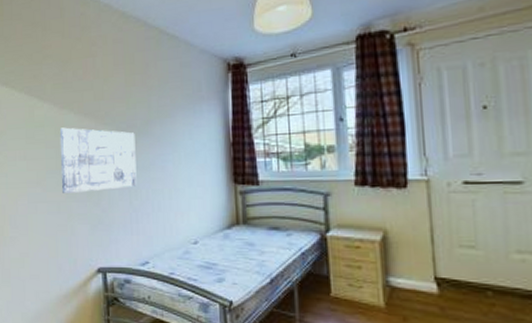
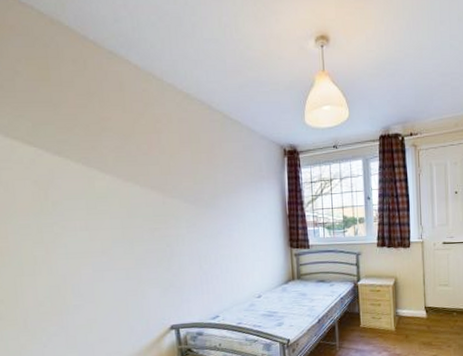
wall art: present [59,127,137,193] -> none [124,199,206,261]

